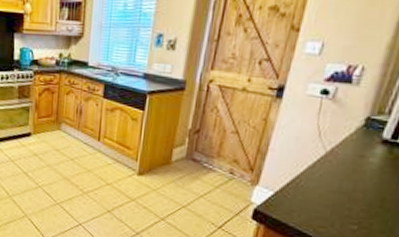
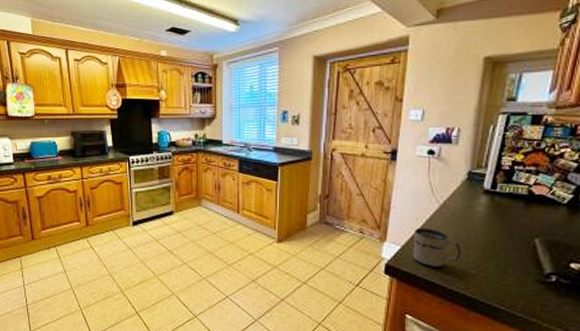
mug: none [286,174,344,220] -> present [413,228,461,268]

